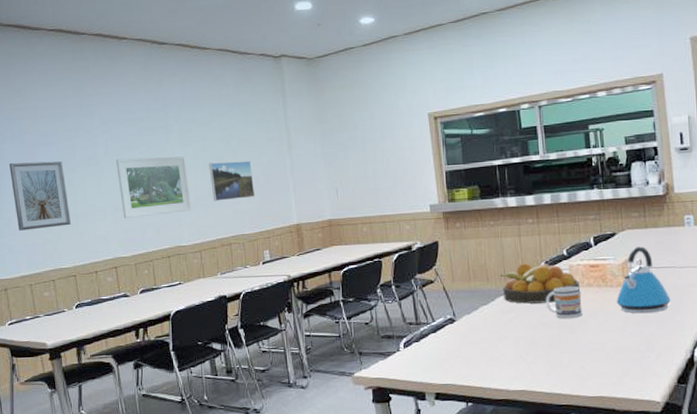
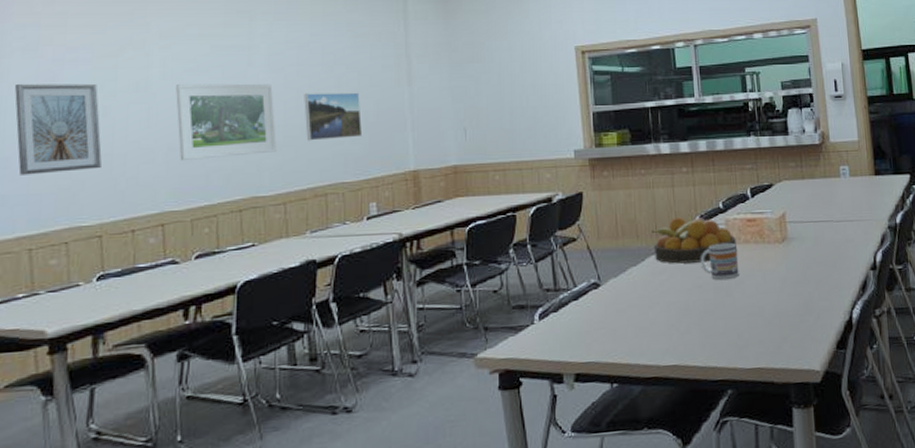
kettle: present [616,245,671,314] -> none [773,198,829,273]

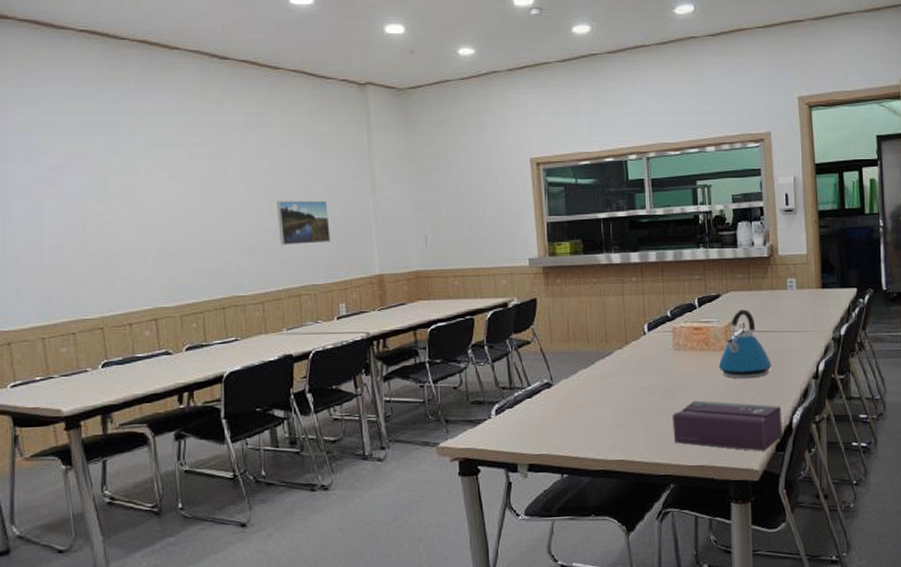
picture frame: present [15,83,102,175] -> none [20,188,99,272]
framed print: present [176,83,277,160] -> none [161,190,253,261]
fruit bowl: present [651,217,738,264] -> none [601,324,684,368]
mug: present [701,242,739,281] -> none [648,349,684,384]
tissue box: none [728,297,843,351] -> present [673,400,782,452]
kettle: none [773,198,829,273] -> present [718,308,772,379]

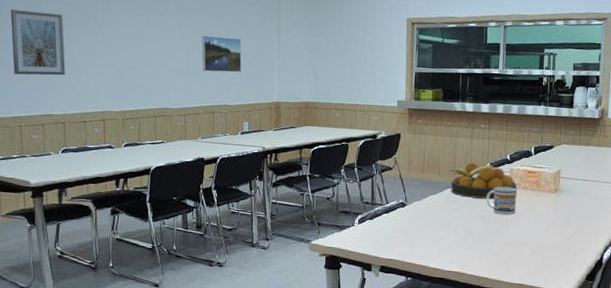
picture frame: none [20,188,99,272] -> present [10,9,66,76]
fruit bowl: none [601,324,684,368] -> present [450,162,517,199]
mug: none [648,349,684,384] -> present [486,186,517,215]
tissue box: present [673,400,782,452] -> none [501,230,595,279]
kettle: present [718,308,772,379] -> none [545,159,591,218]

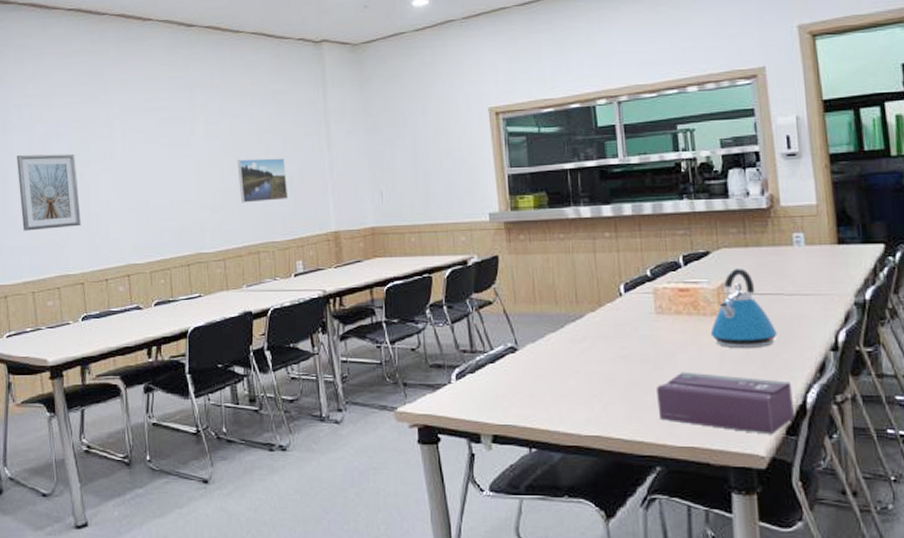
fruit bowl: present [450,162,517,199] -> none [571,284,668,332]
mug: present [486,186,517,215] -> none [626,313,670,352]
tissue box: none [501,230,595,279] -> present [657,371,794,435]
kettle: none [545,159,591,218] -> present [710,267,777,349]

